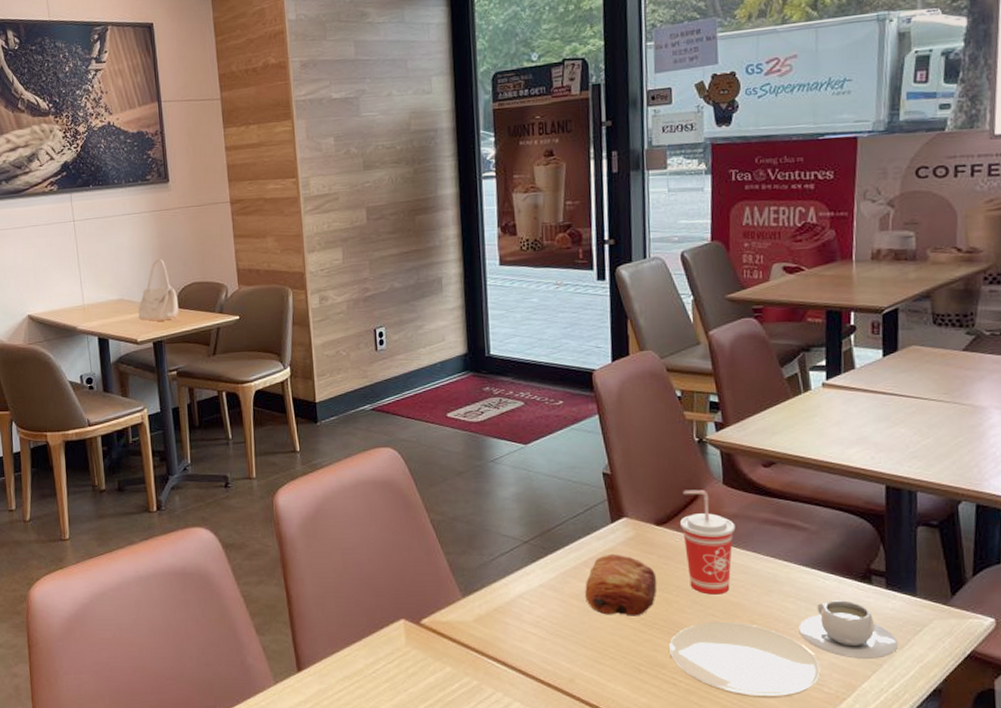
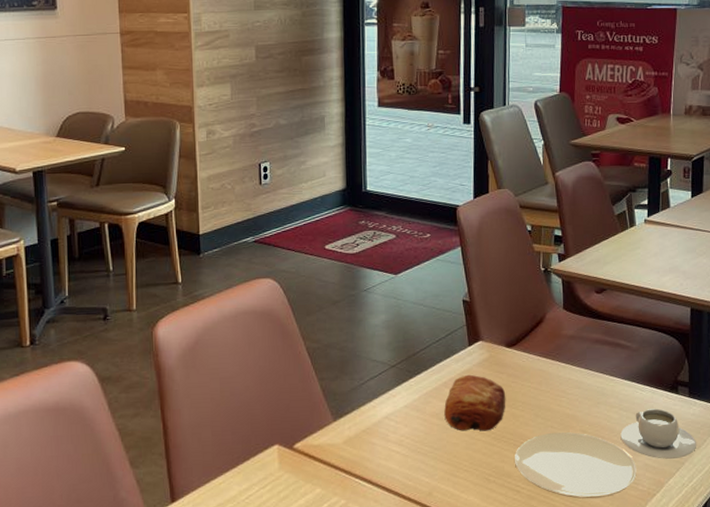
handbag: present [138,259,179,321] -> none [18,87,62,151]
beverage cup: present [680,489,736,595] -> none [527,314,572,409]

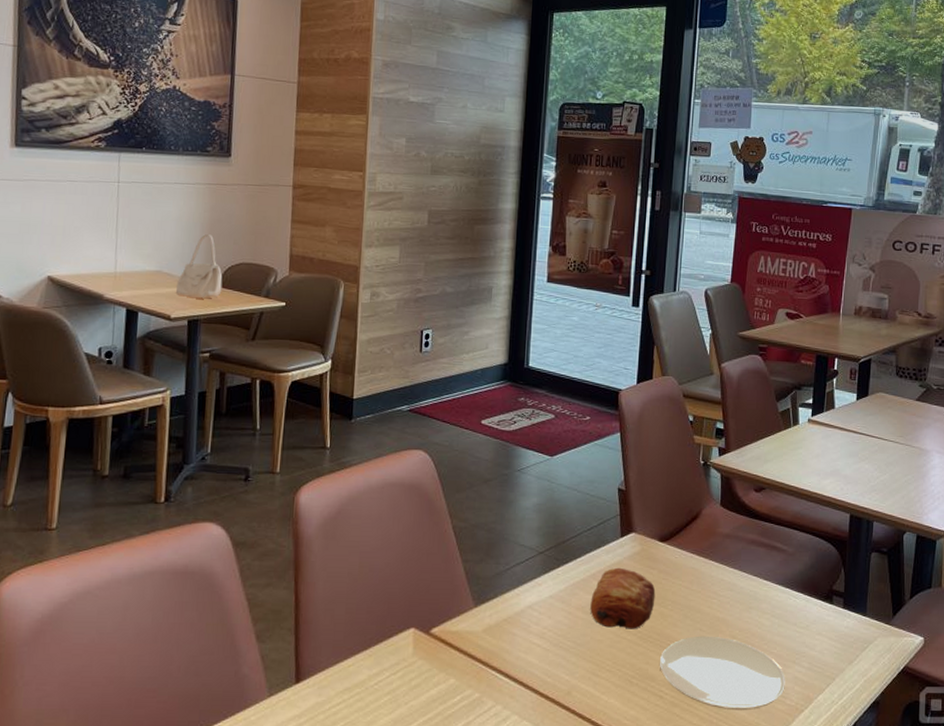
handbag: none [18,87,62,151] -> present [176,234,223,299]
teacup: present [620,408,697,460] -> none [771,618,849,674]

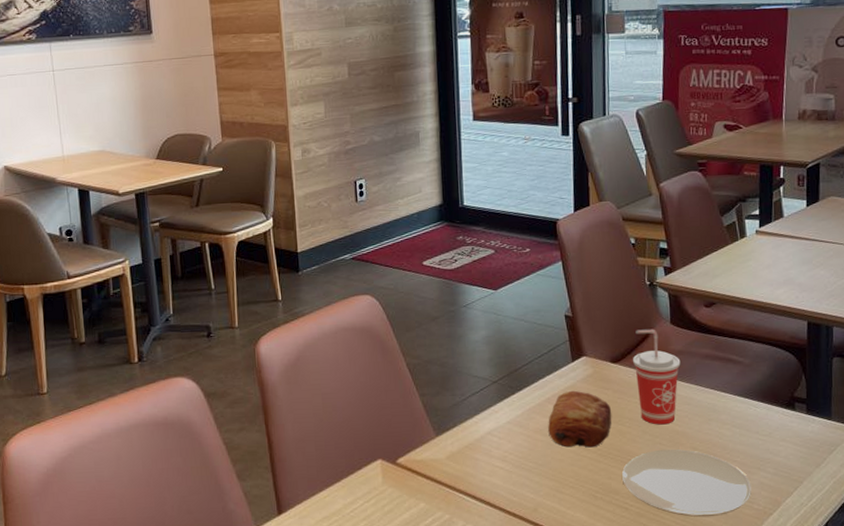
handbag: present [176,234,223,299] -> none [120,111,162,173]
beverage cup: none [681,509,727,610] -> present [633,329,681,425]

